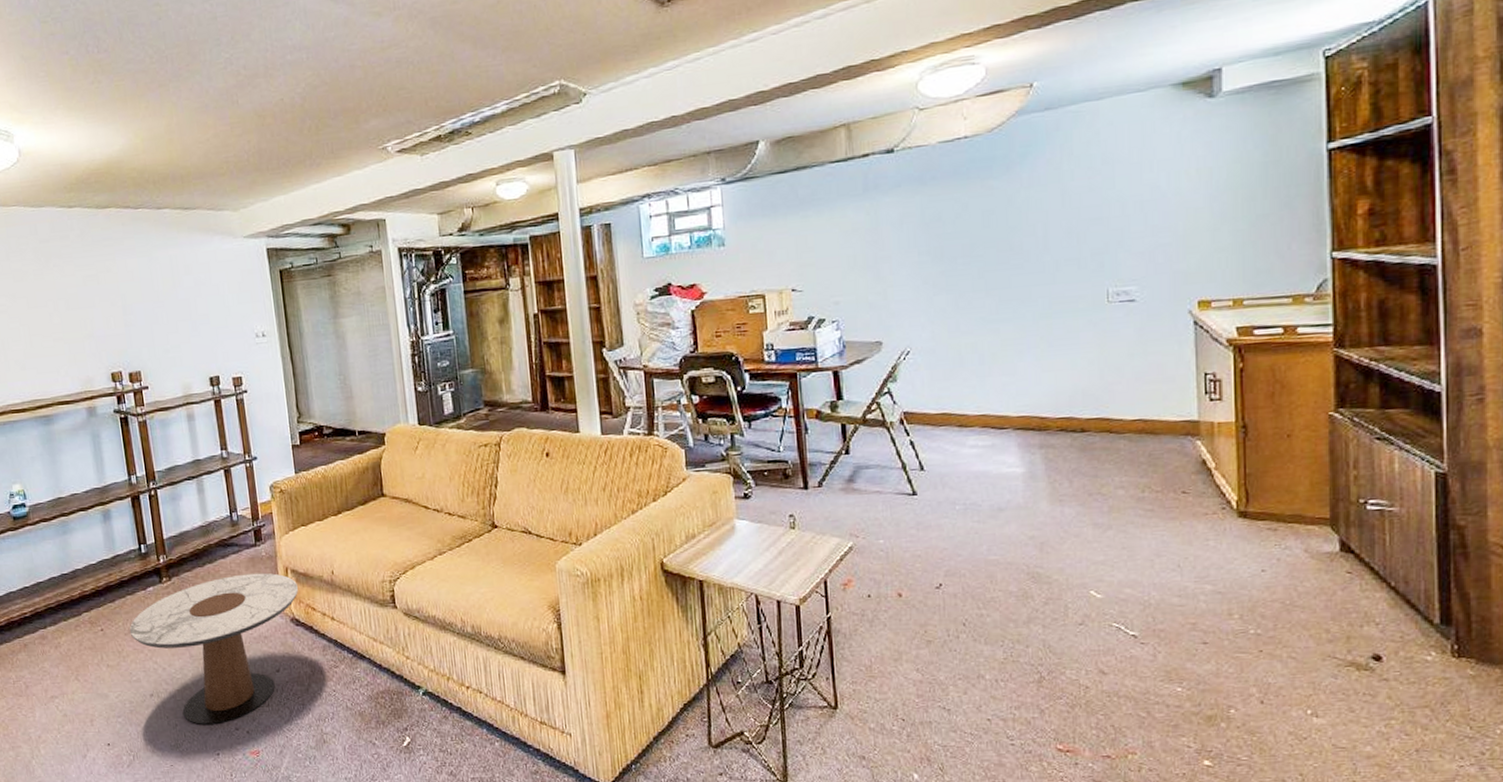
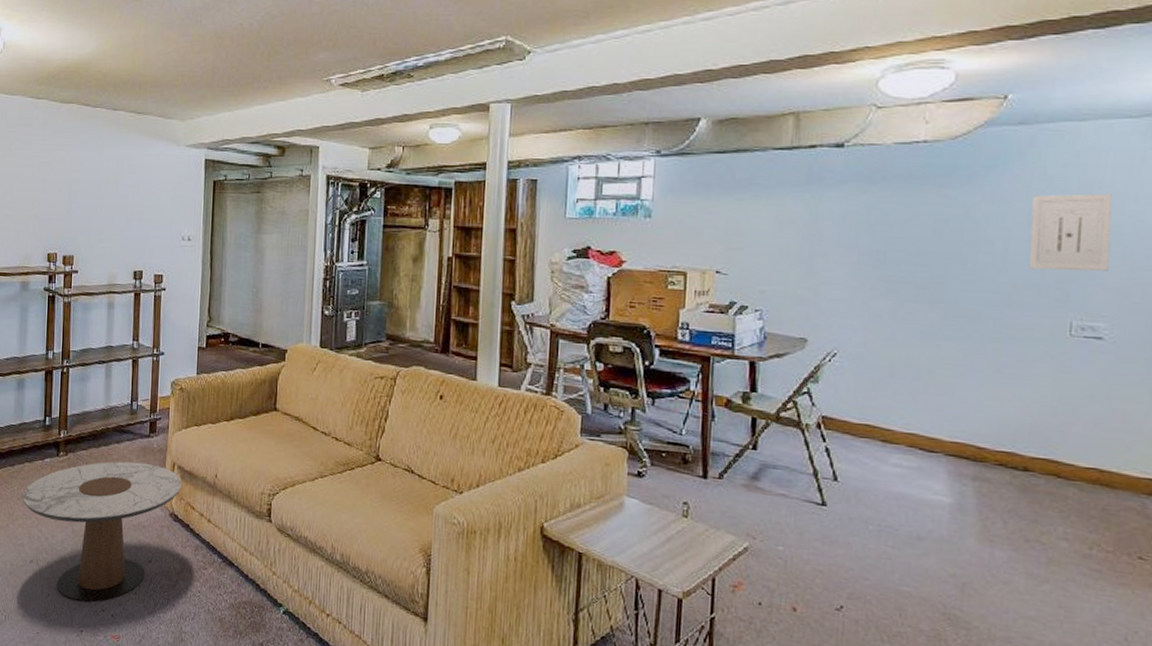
wall art: none [1064,166,1134,246] -> present [1028,193,1112,271]

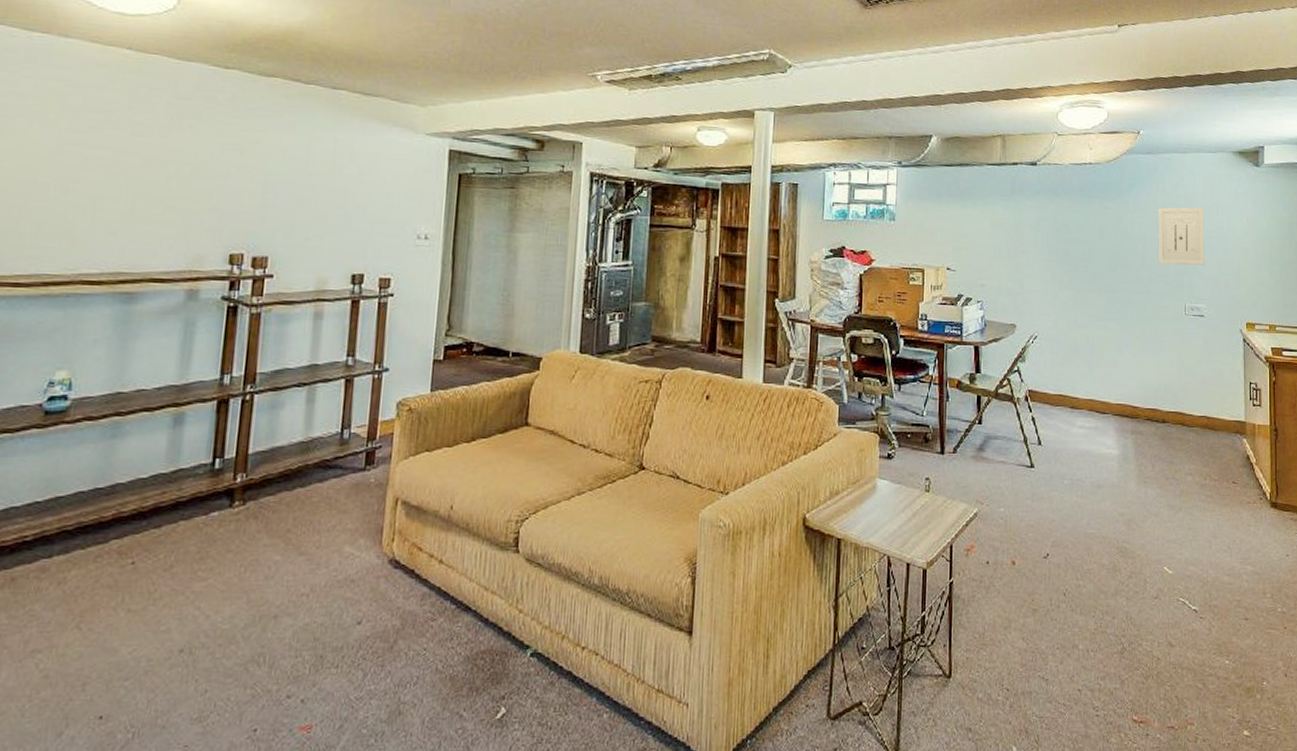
side table: present [22,461,182,602] -> none [171,502,407,692]

